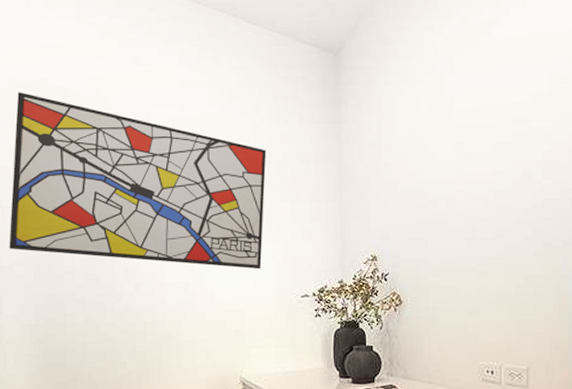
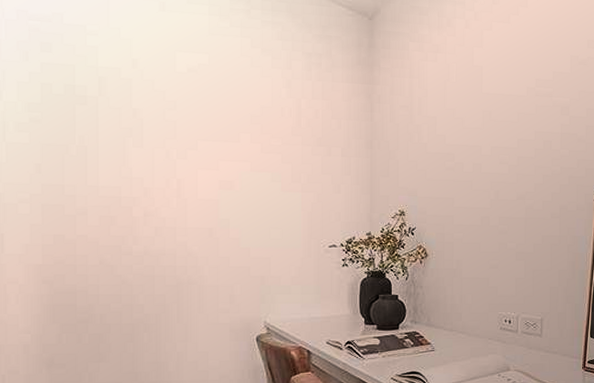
wall art: present [9,91,267,270] -> none [13,24,298,219]

